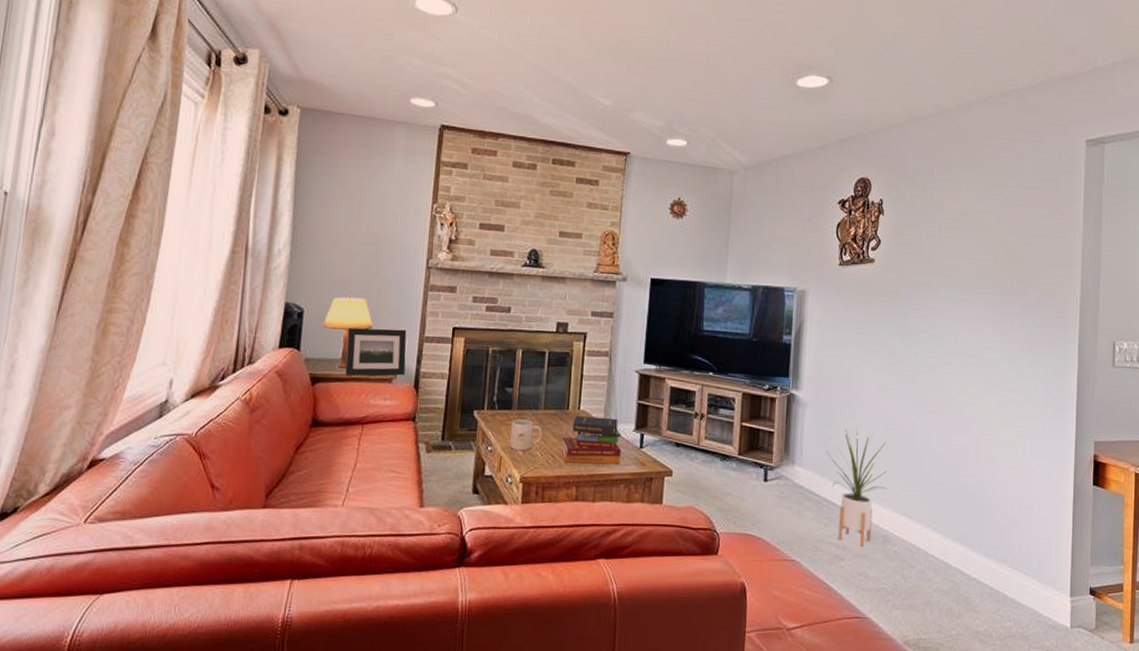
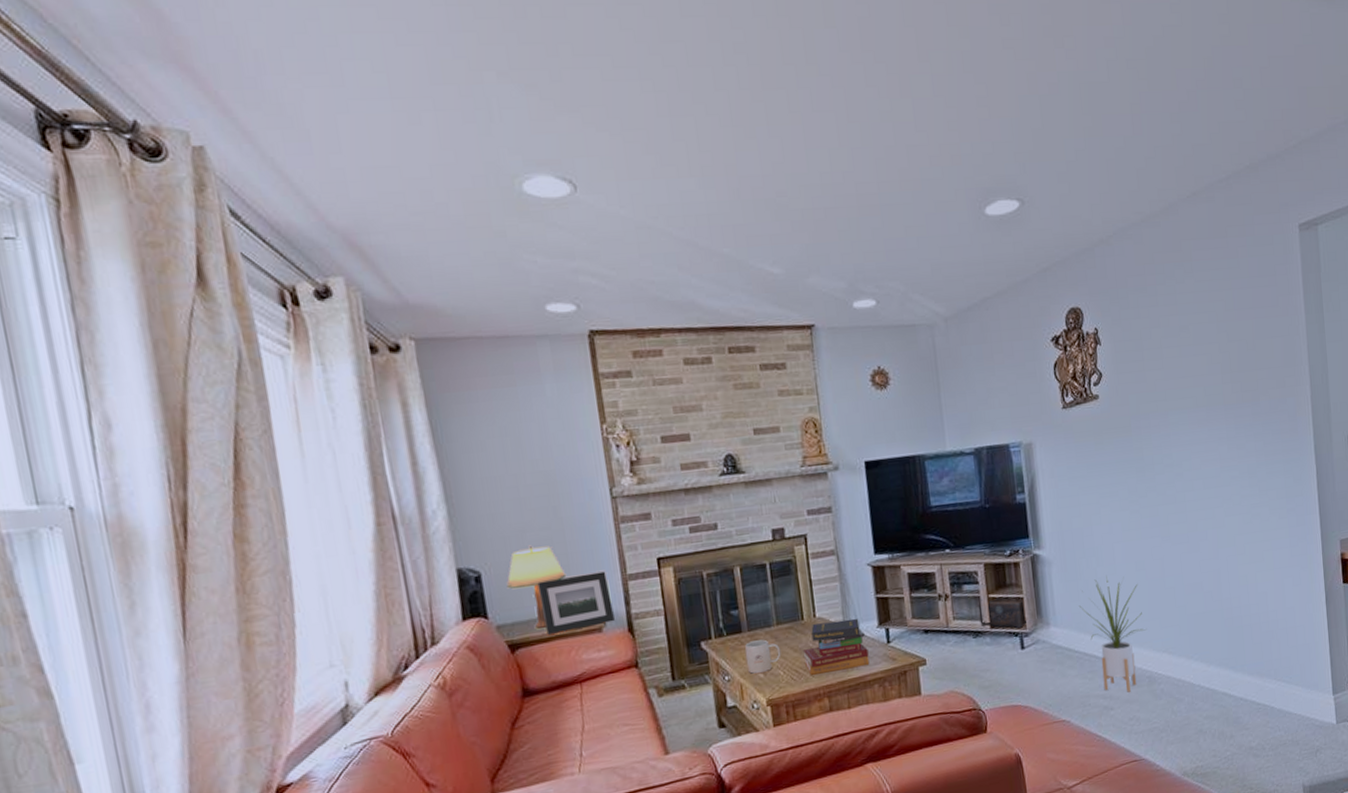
decorative box: none [729,426,774,461] -> present [978,597,1026,629]

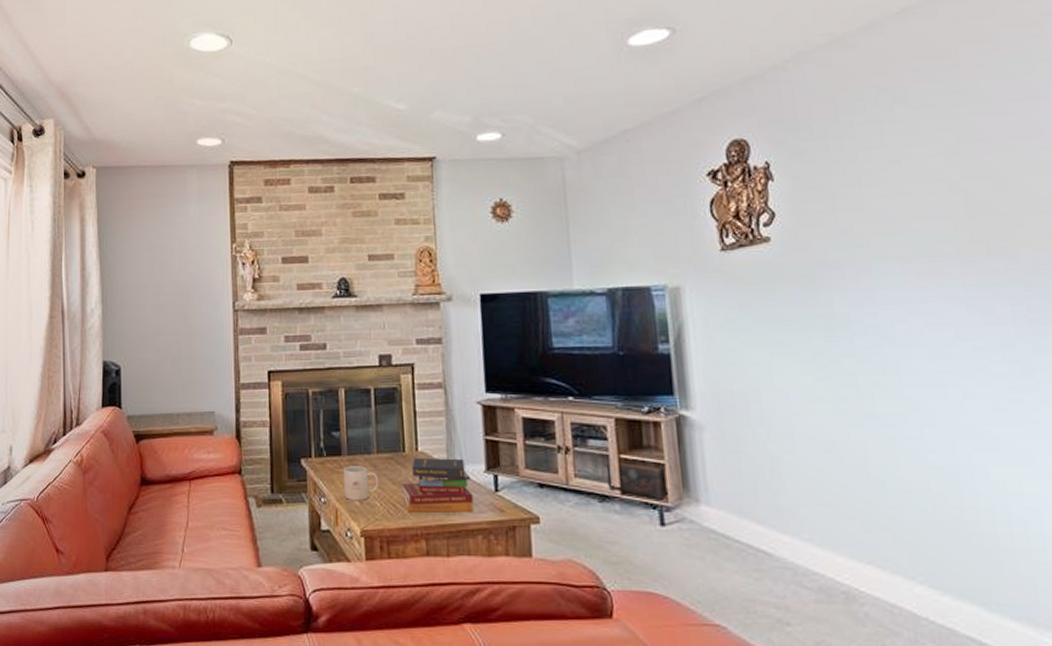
table lamp: present [506,546,567,629] -> none [139,348,189,425]
picture frame: present [537,571,615,636] -> none [164,378,225,432]
house plant: present [1078,576,1146,692] -> none [740,454,840,607]

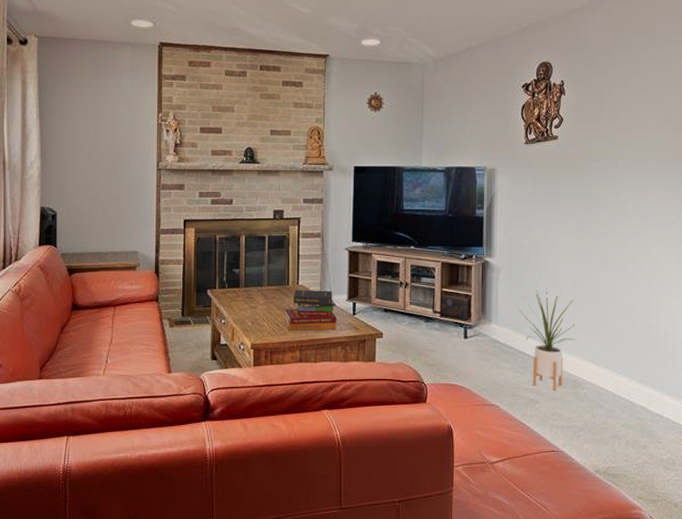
mug: present [342,466,379,501] -> none [239,295,268,322]
house plant: none [740,454,840,607] -> present [518,289,577,391]

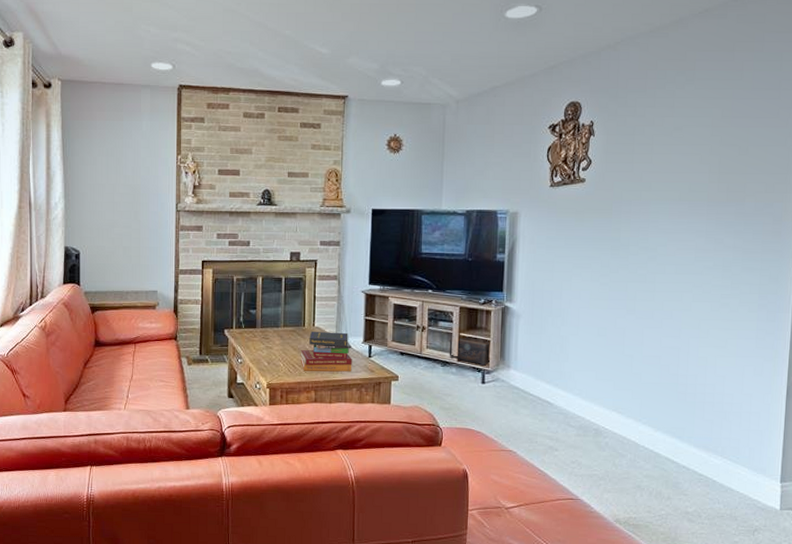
house plant: present [518,289,577,391] -> none [539,335,599,439]

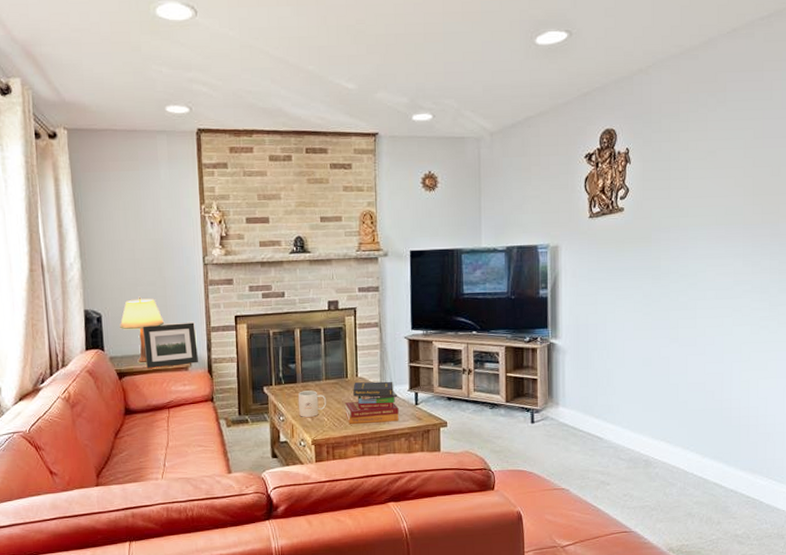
table lamp: none [95,238,137,300] -> present [120,298,165,363]
picture frame: none [116,264,165,305] -> present [142,322,198,369]
mug: none [256,336,284,362] -> present [297,390,327,418]
decorative box: present [449,336,490,366] -> none [497,376,538,405]

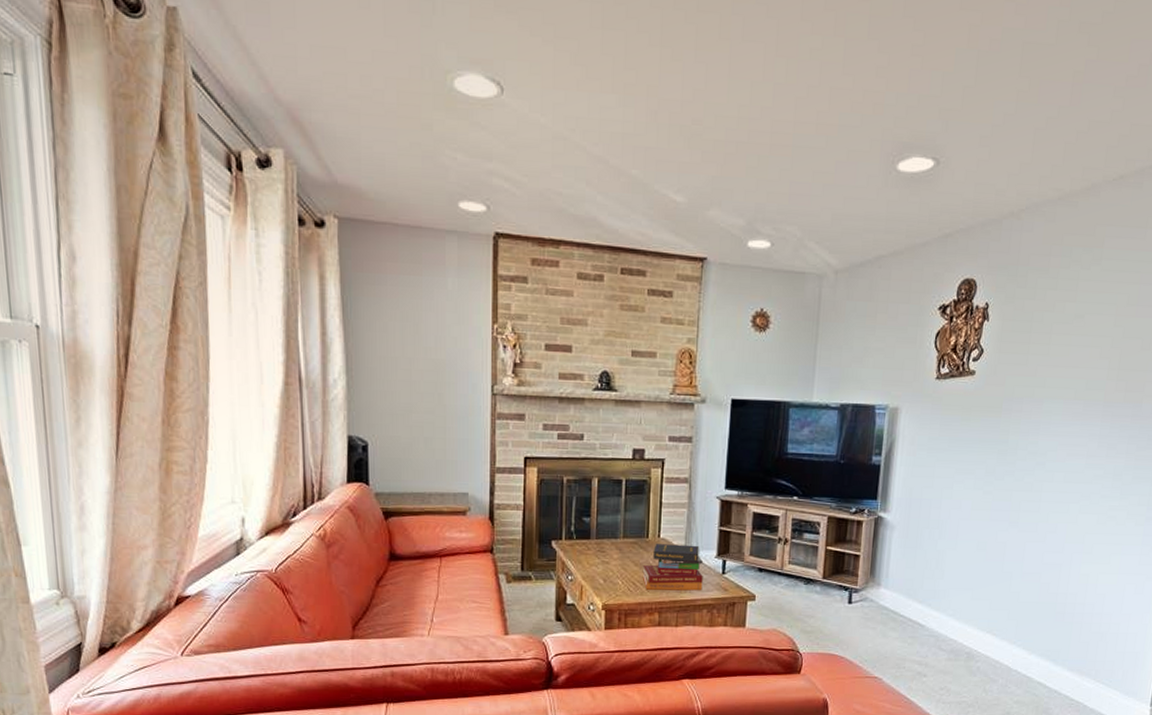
table lamp: present [120,298,165,363] -> none [389,427,442,503]
picture frame: present [142,322,198,369] -> none [416,460,478,510]
mug: present [297,390,327,418] -> none [589,548,623,580]

